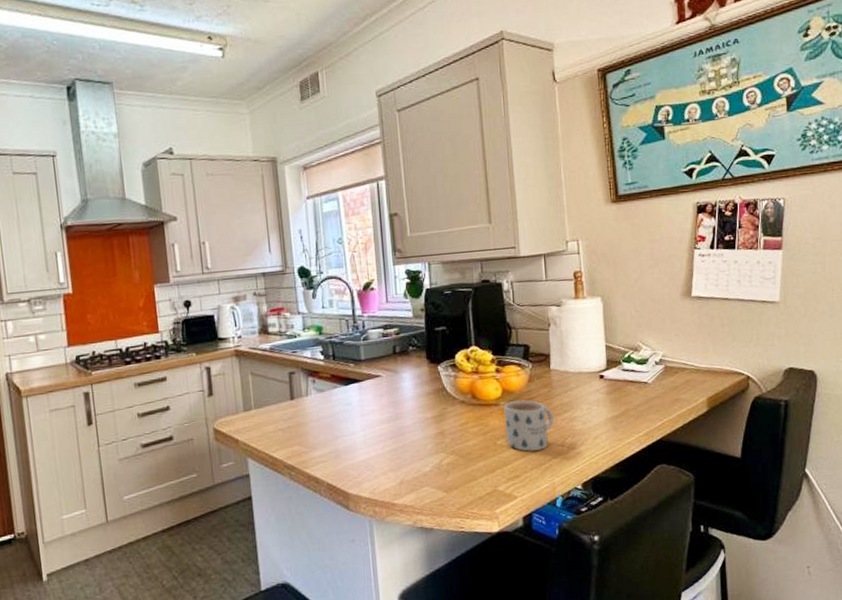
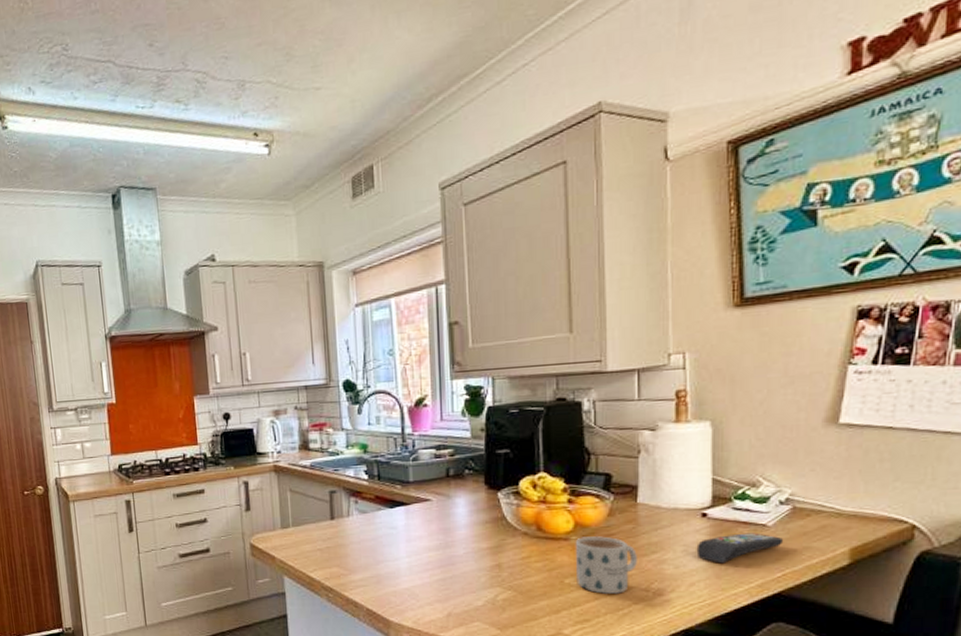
remote control: none [597,389,661,418] -> present [696,533,784,564]

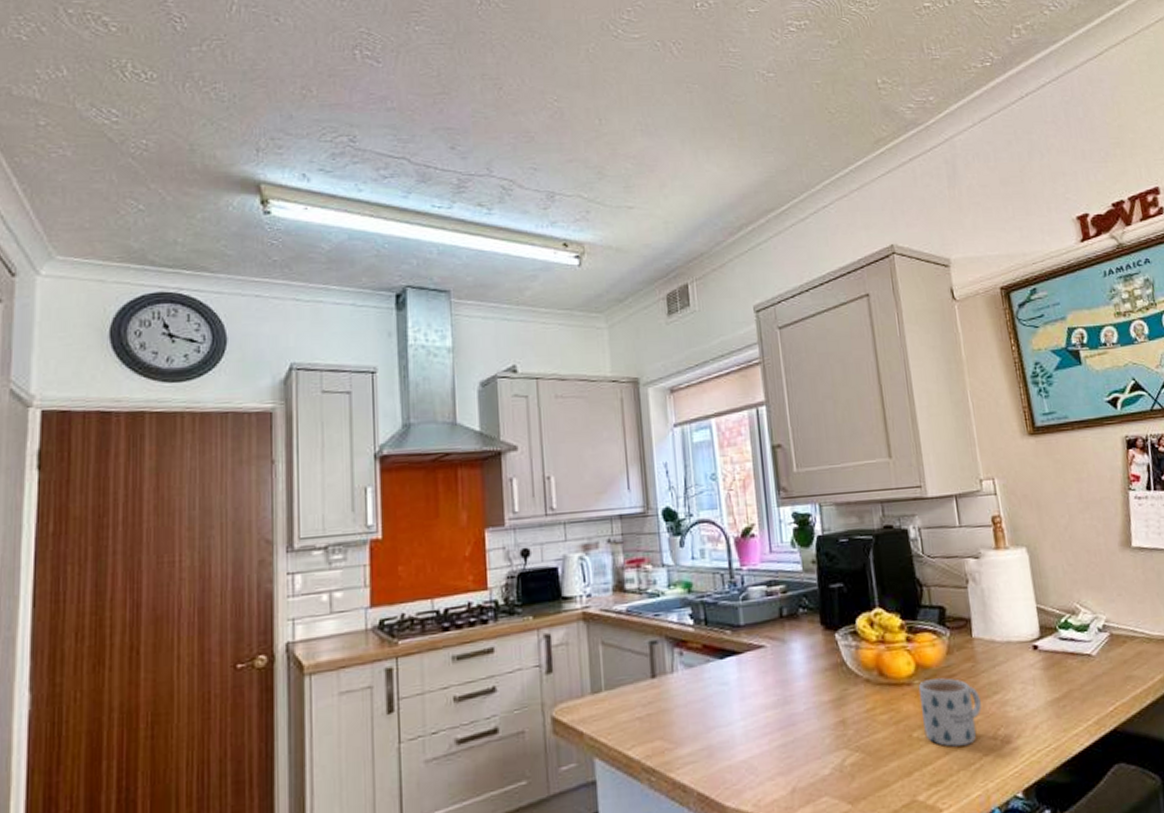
remote control: present [696,533,784,564] -> none [1033,663,1109,701]

